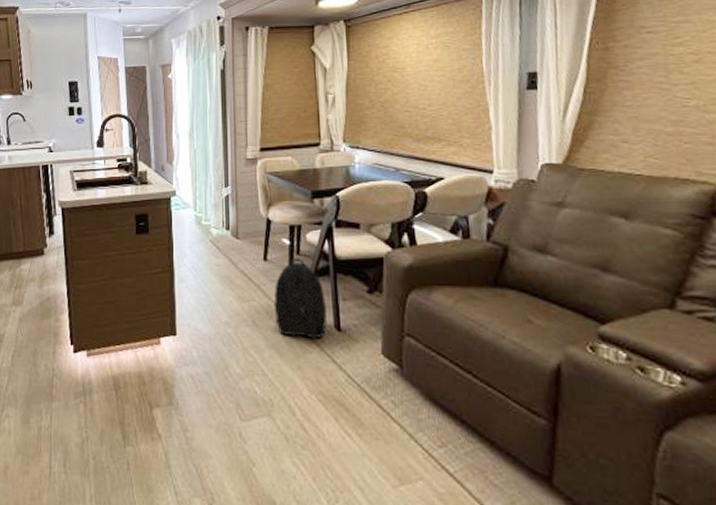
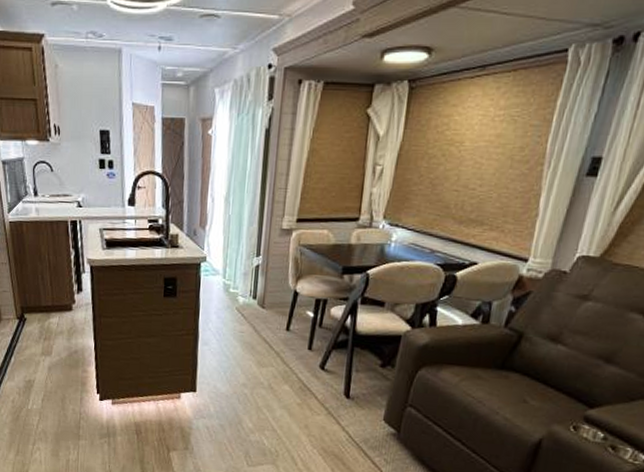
backpack: present [273,257,327,339] -> none [290,329,340,404]

